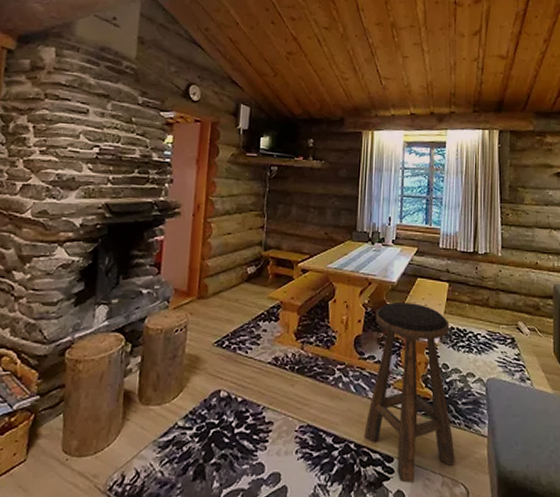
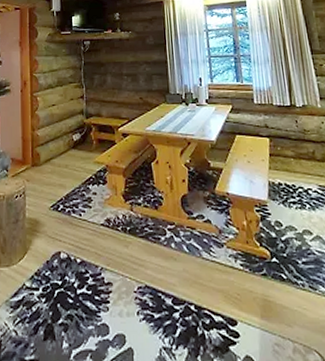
stool: present [364,301,455,483] -> none [198,159,304,348]

